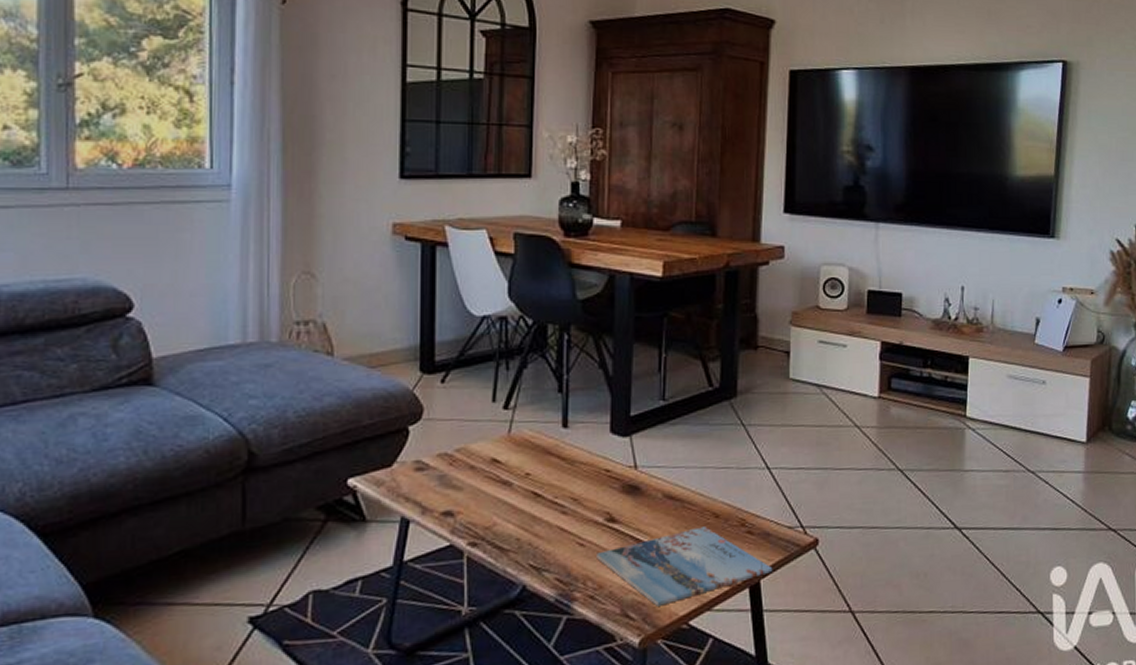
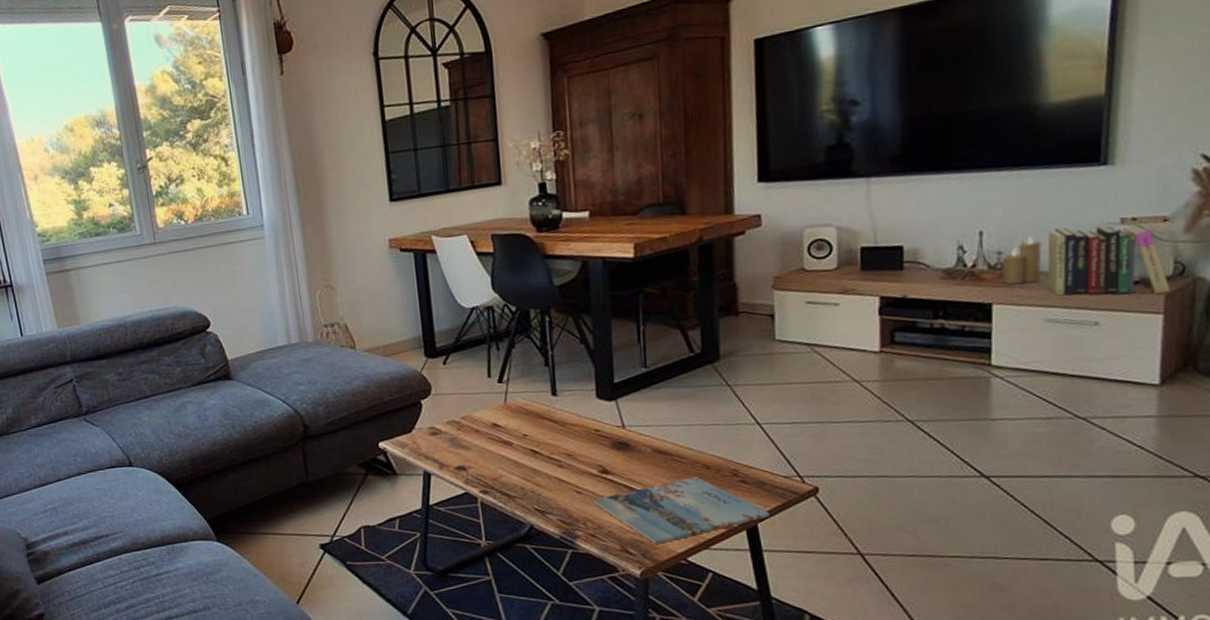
candle: none [977,295,1007,340] -> present [1001,236,1042,285]
books: none [1010,290,1095,359] -> present [1047,224,1171,296]

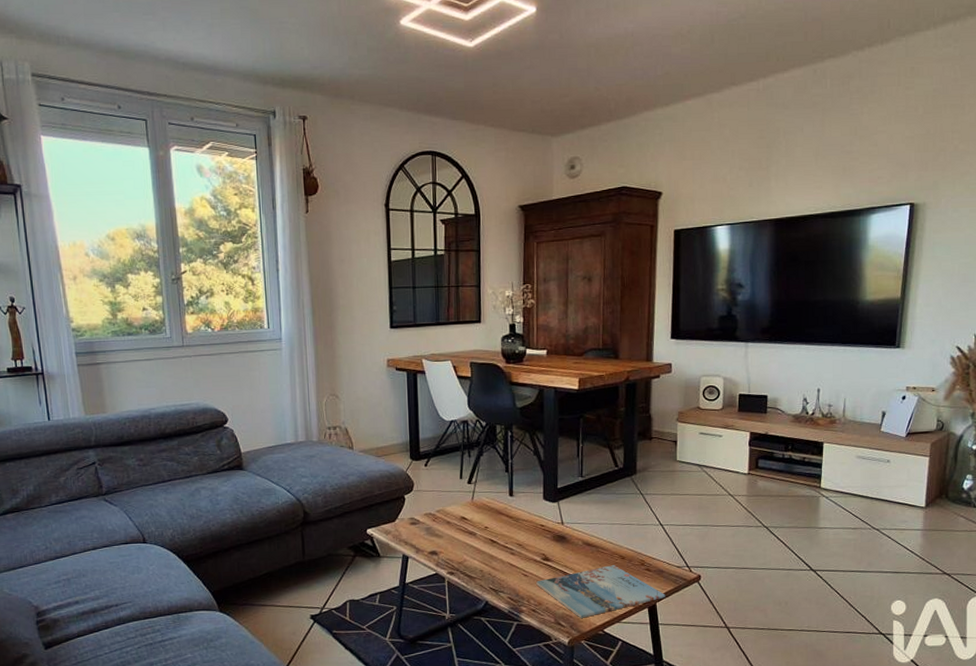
candle: present [1001,236,1042,285] -> none [831,395,857,430]
books: present [1047,224,1171,296] -> none [859,390,934,443]

